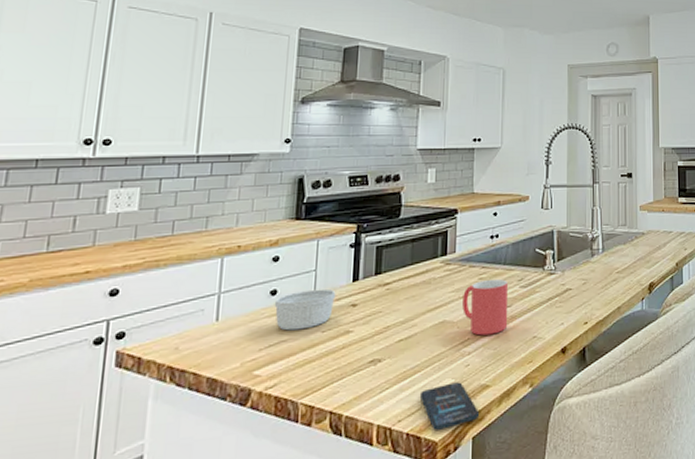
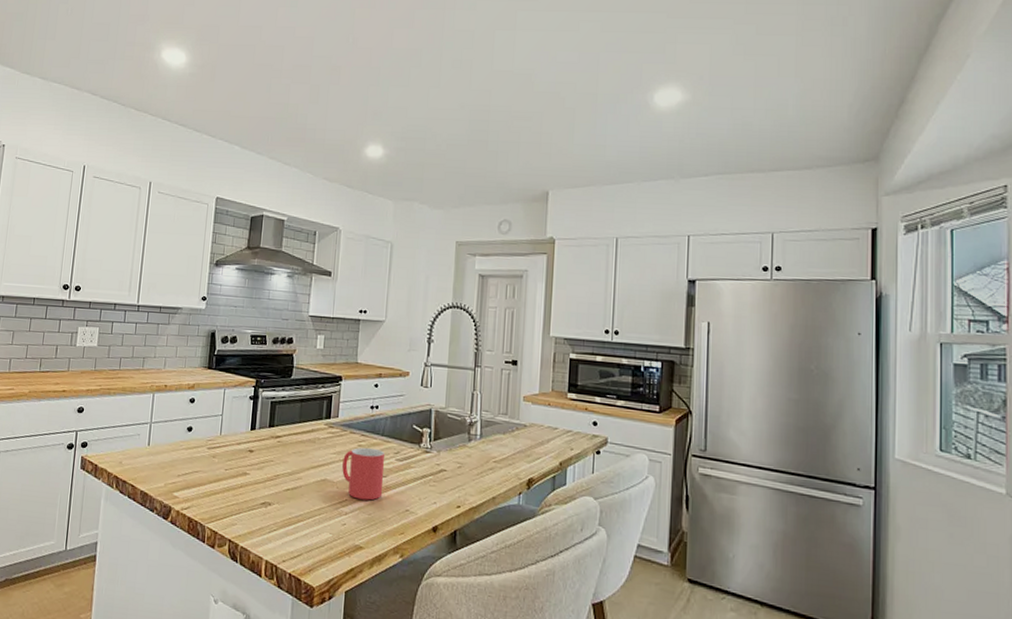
ramekin: present [274,288,336,331] -> none [190,431,237,465]
smartphone: present [419,382,479,430] -> none [301,537,352,578]

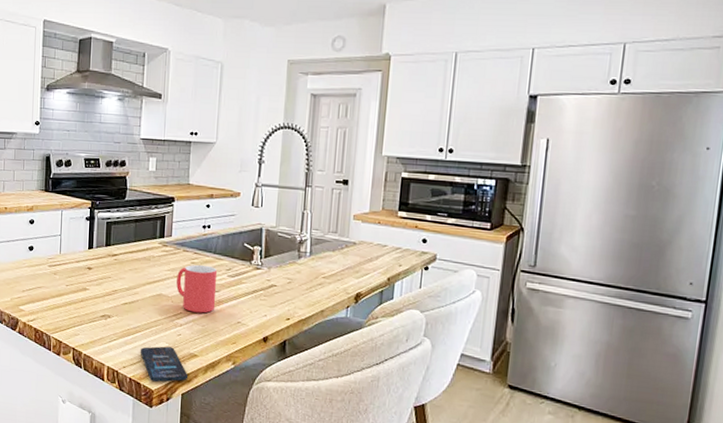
smartphone: none [301,537,352,578] -> present [140,346,187,382]

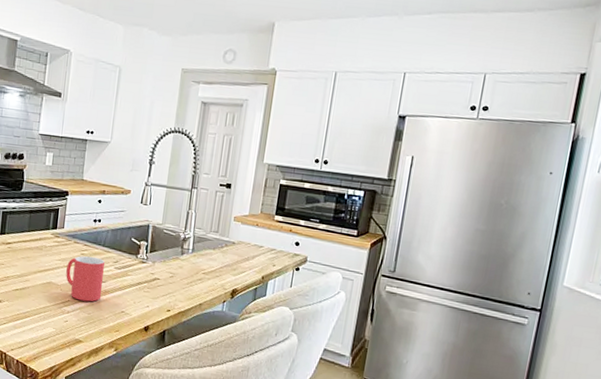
smartphone: present [140,346,187,382] -> none [28,331,72,365]

